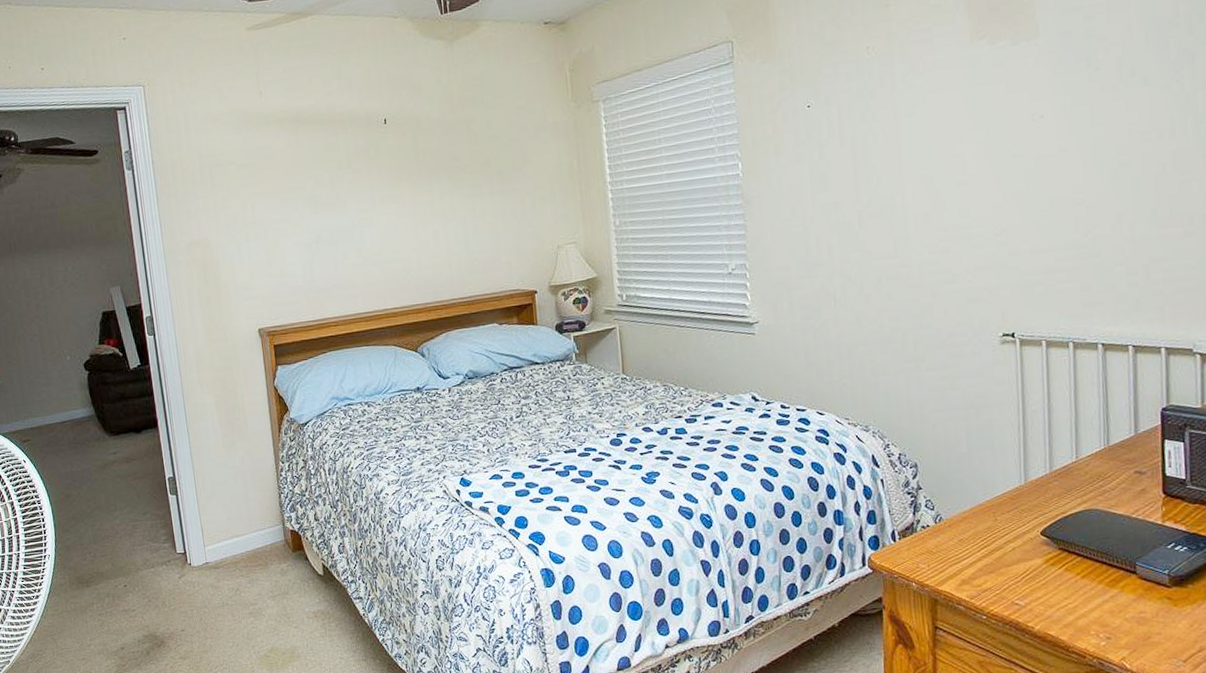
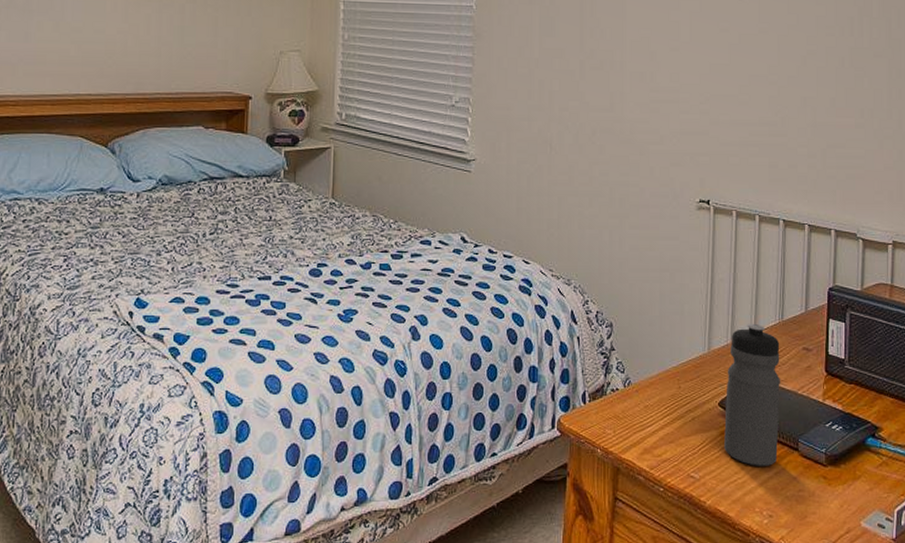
water bottle: none [1048,451,1112,591] -> present [724,323,780,466]

